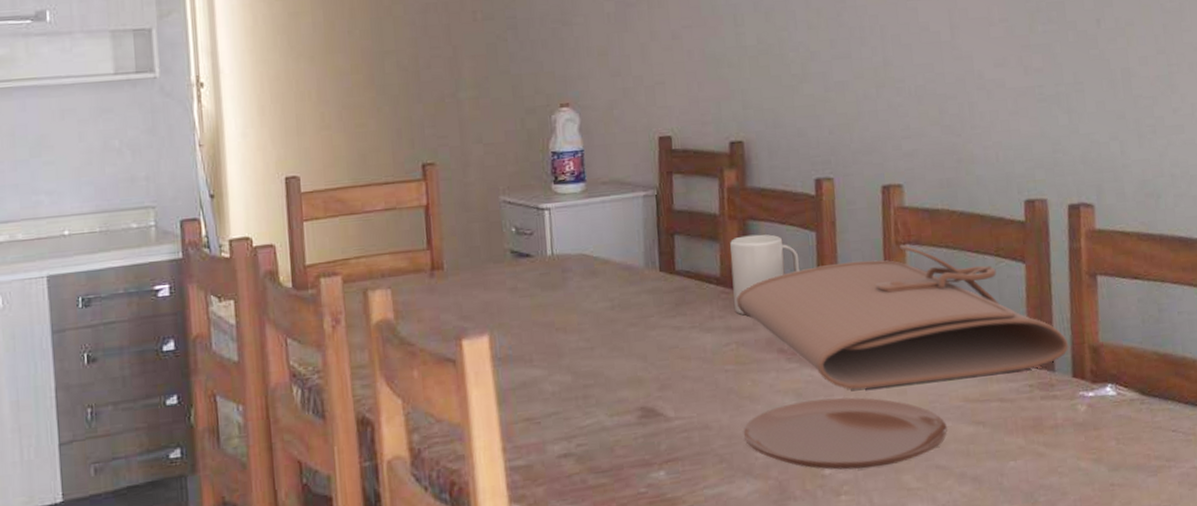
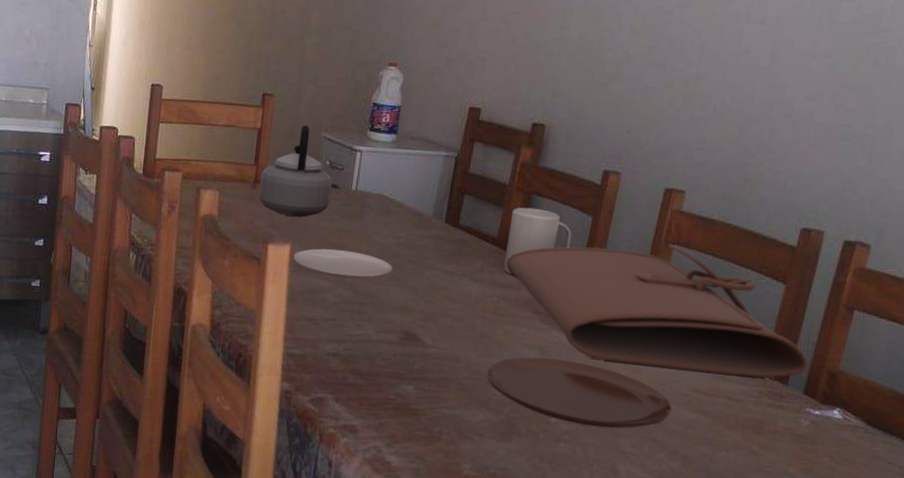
teapot: none [437,191,525,302] -> present [258,125,333,217]
plate: none [494,326,612,361] -> present [293,248,393,279]

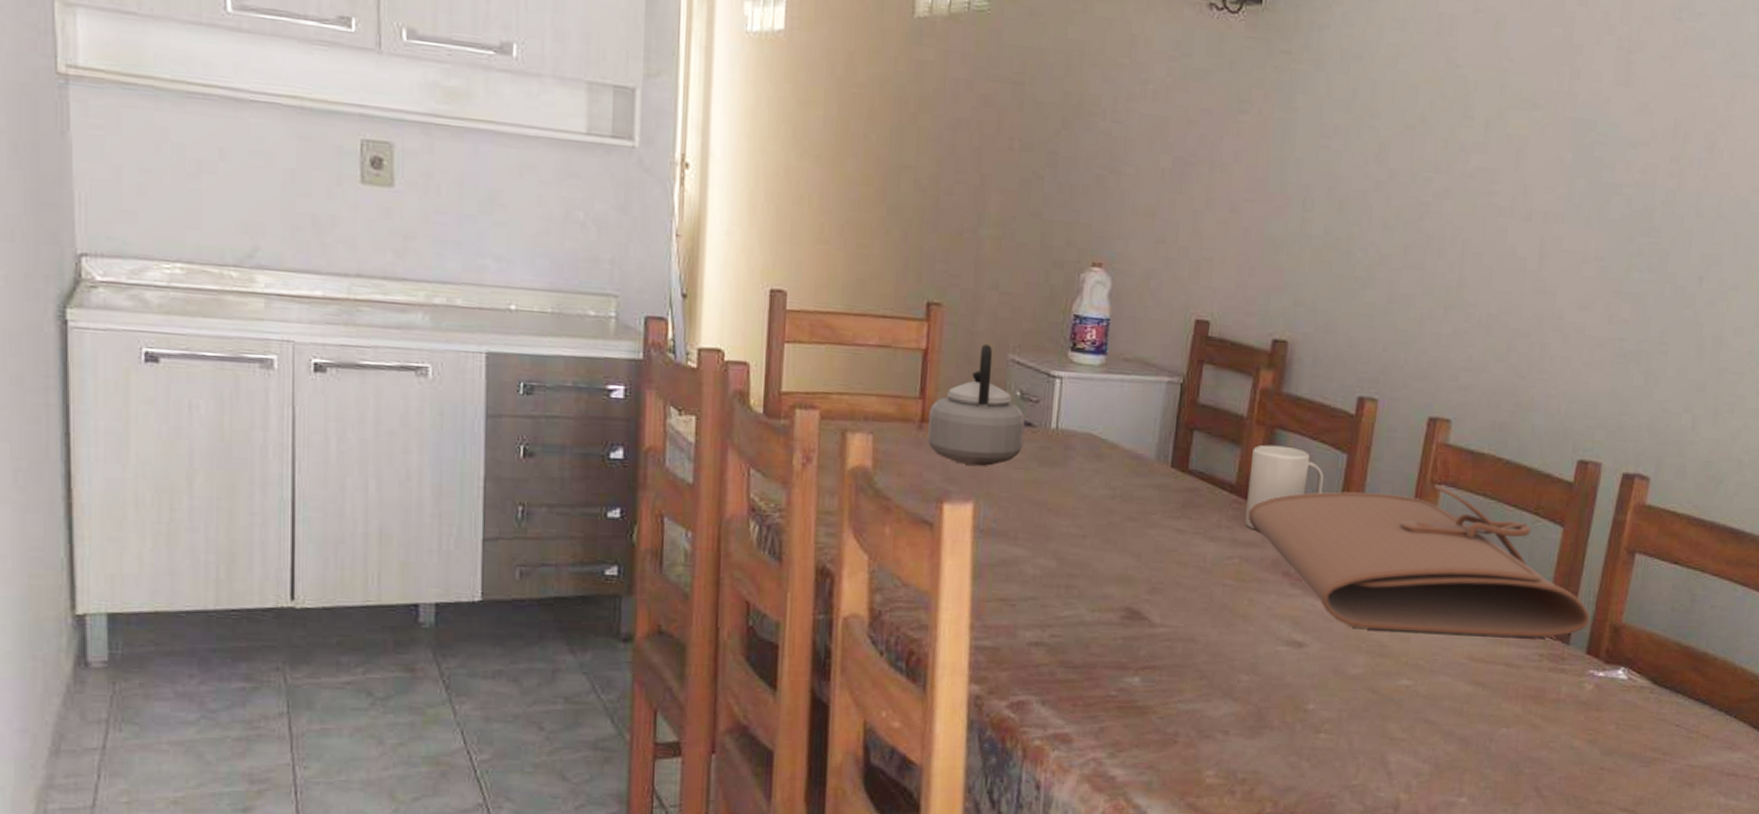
plate: present [293,248,393,279] -> none [978,506,1108,543]
plate: present [487,357,672,428] -> none [1229,630,1445,711]

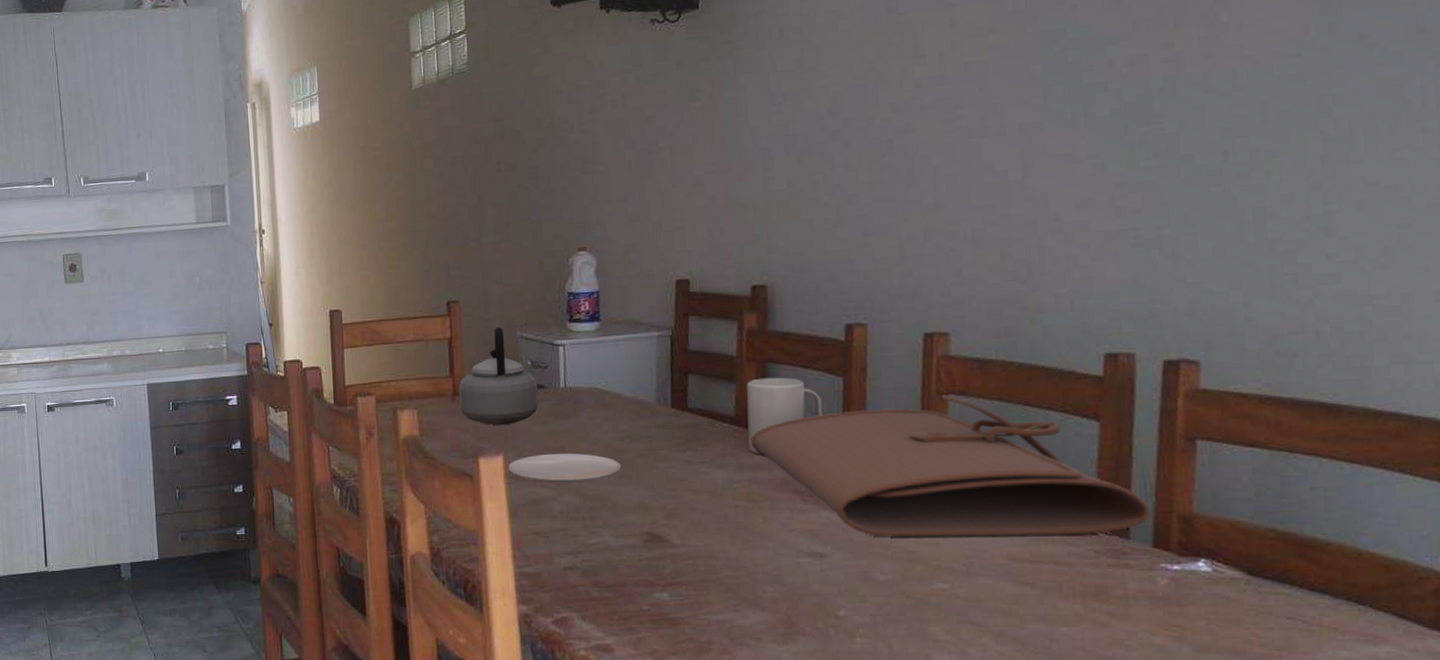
plate: none [978,506,1108,543] -> present [508,453,621,482]

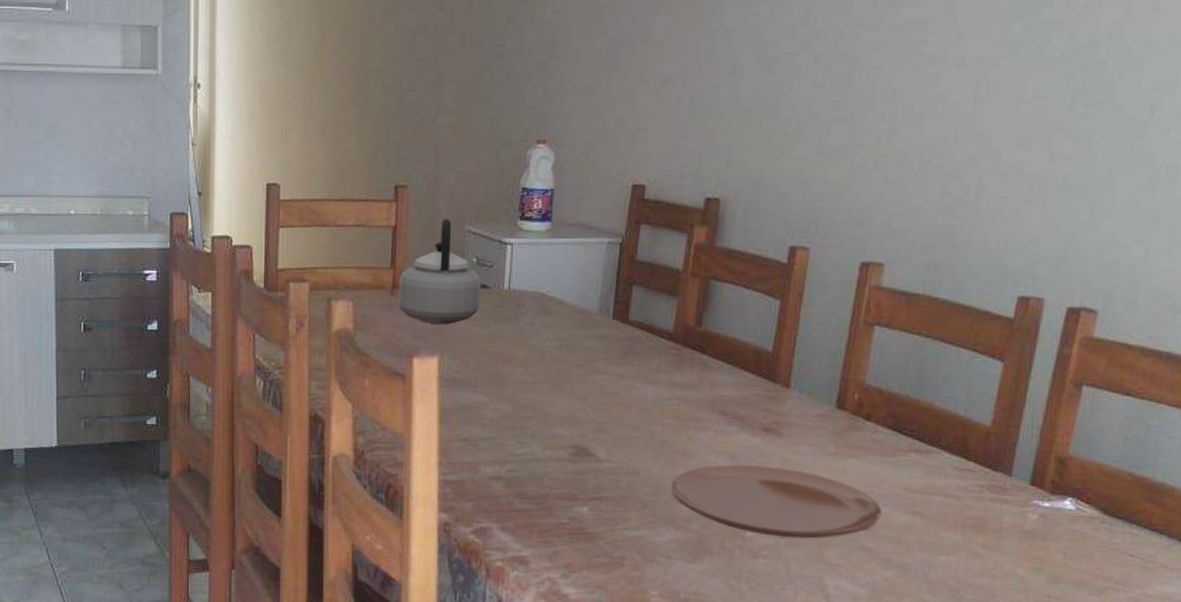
plate: present [508,453,621,482] -> none [442,358,556,390]
mug: present [746,377,823,455] -> none [681,295,758,374]
tool roll: present [750,394,1151,537] -> none [685,324,1034,470]
plate: none [751,542,986,615] -> present [670,464,882,539]

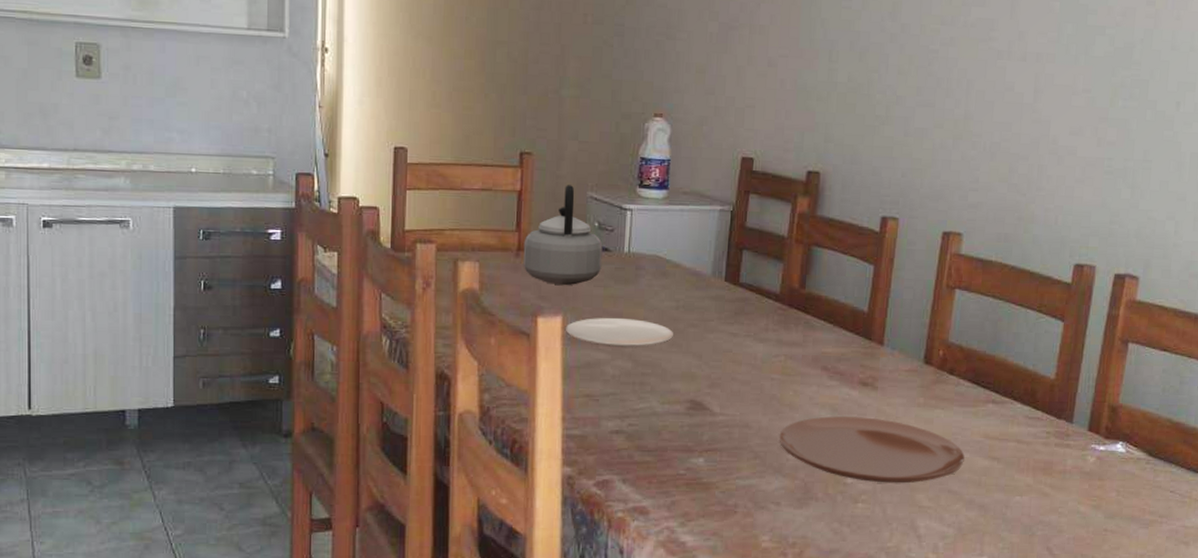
plate: none [442,358,556,390] -> present [566,317,673,347]

